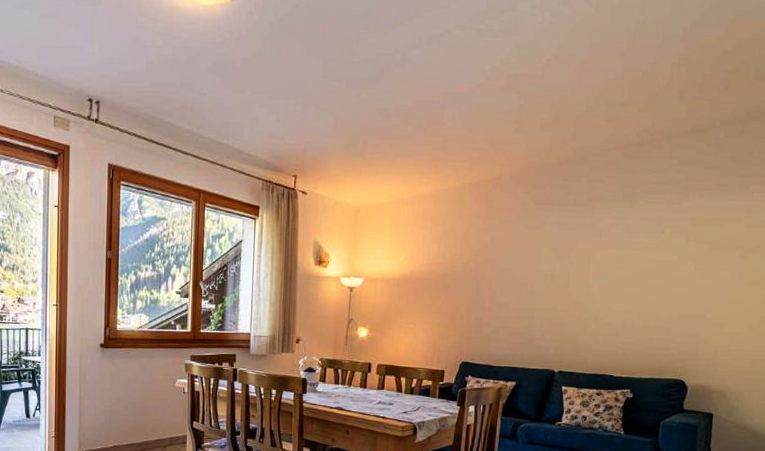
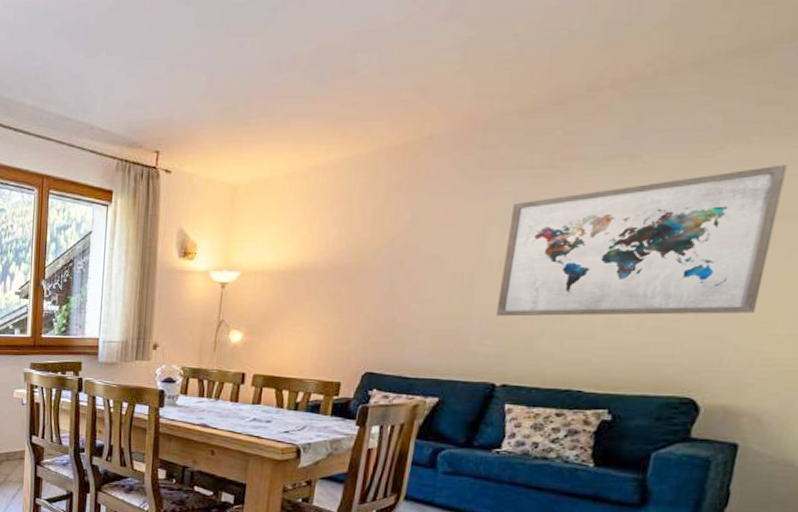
wall art: none [552,211,725,318] -> present [496,164,788,317]

